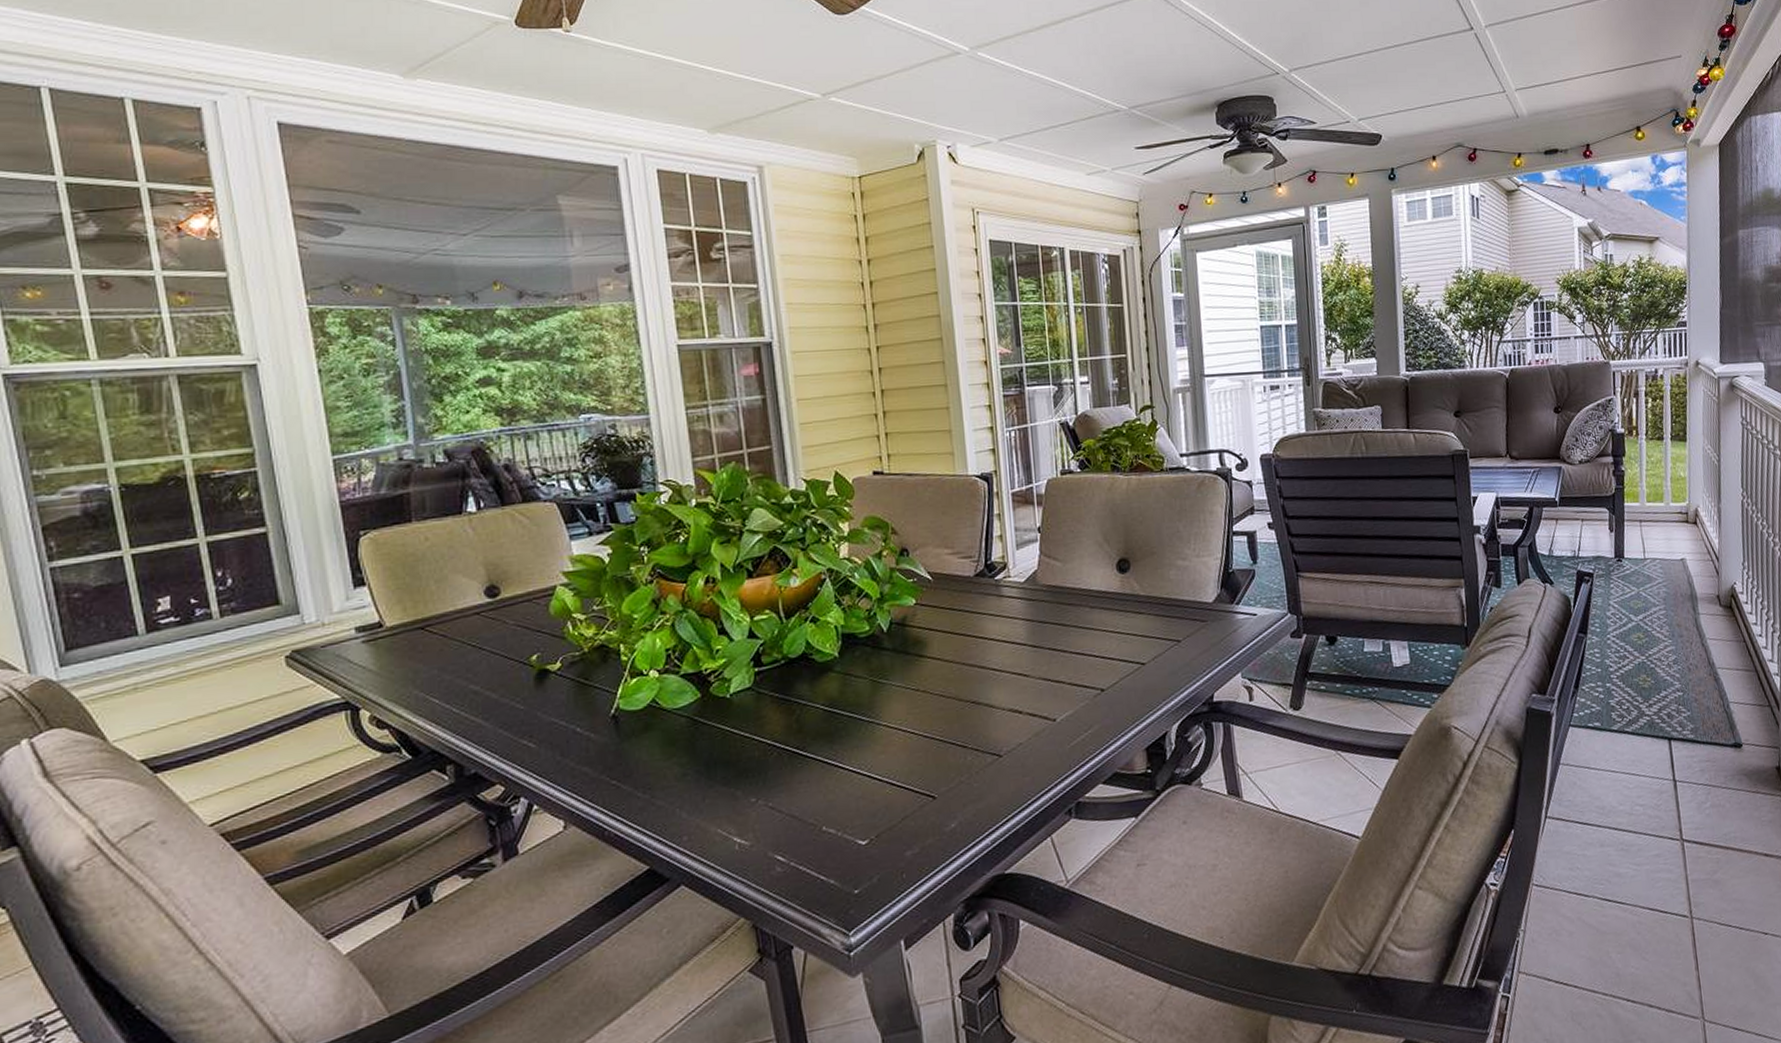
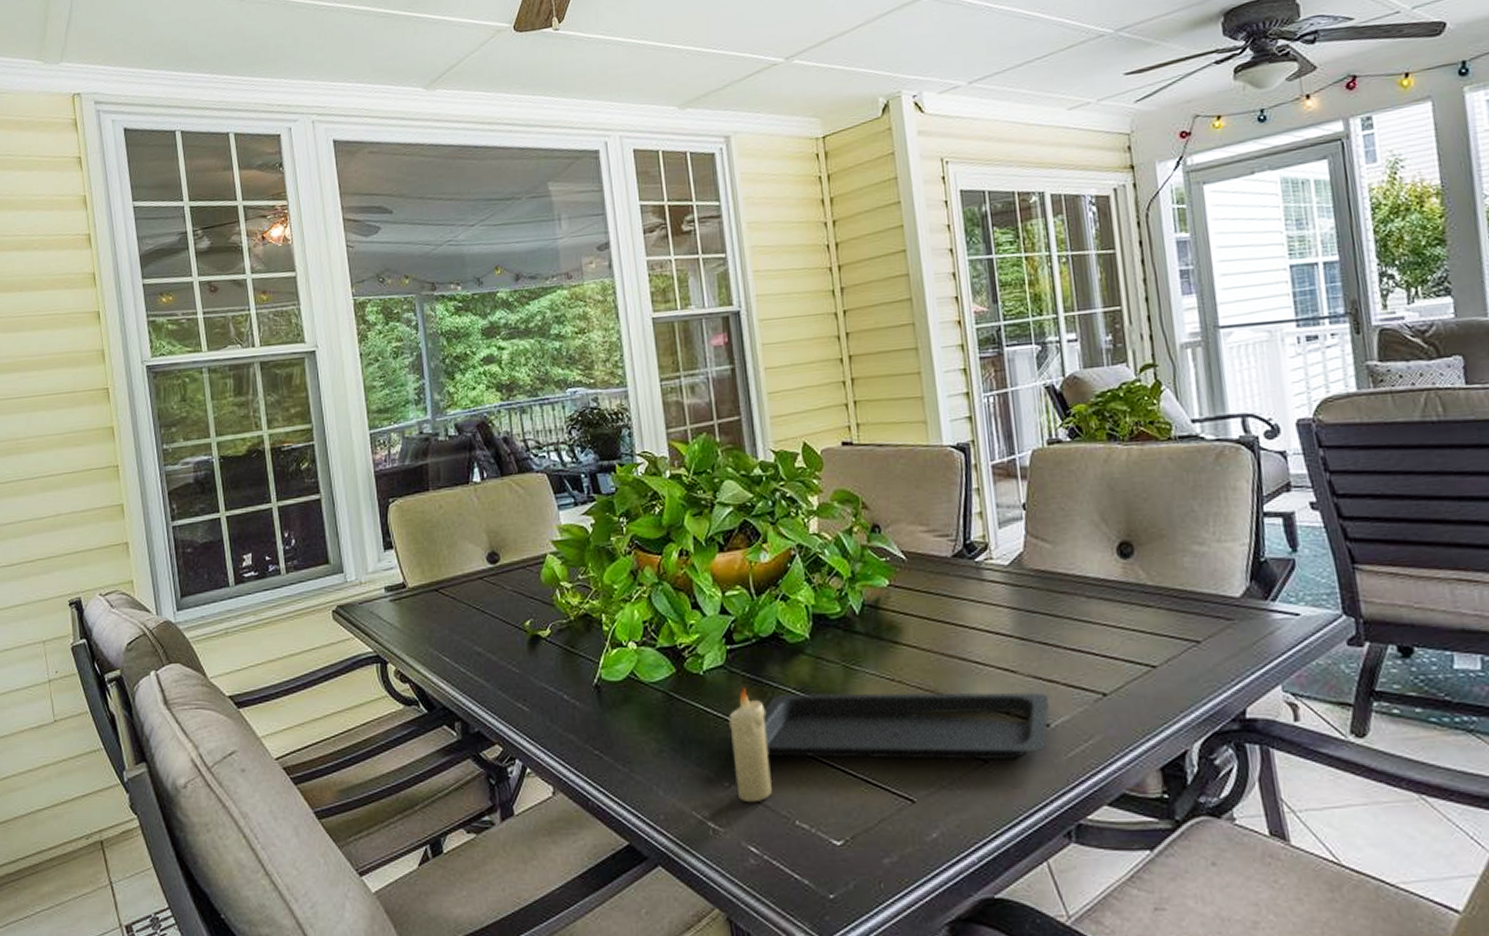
candle: none [756,707,799,816] -> present [729,688,772,803]
serving tray: none [790,692,1056,770] -> present [762,692,1049,761]

